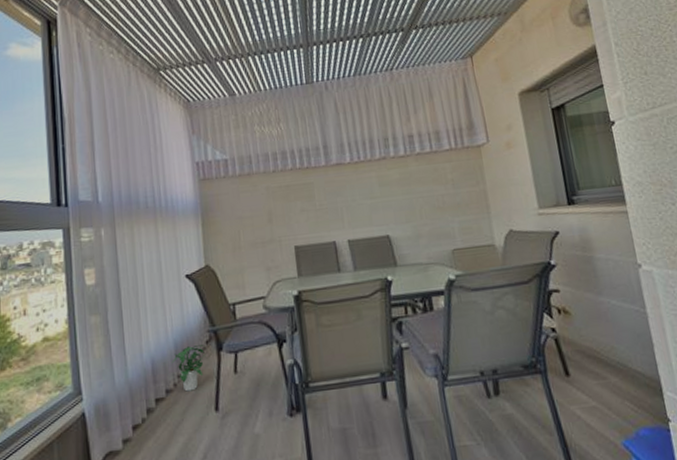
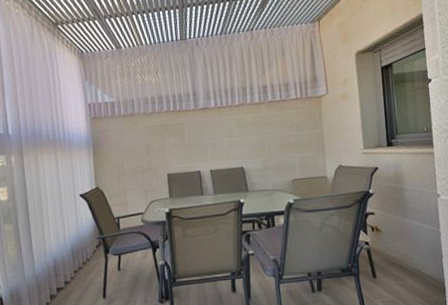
potted plant: present [172,344,206,392] -> none [69,248,96,283]

